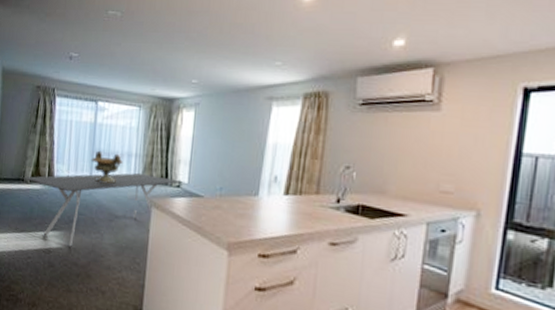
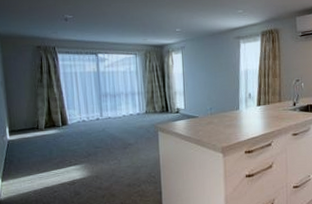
dining table: present [22,172,183,247] -> none [36,106,180,176]
decorative urn: present [90,150,123,183] -> none [99,93,128,119]

